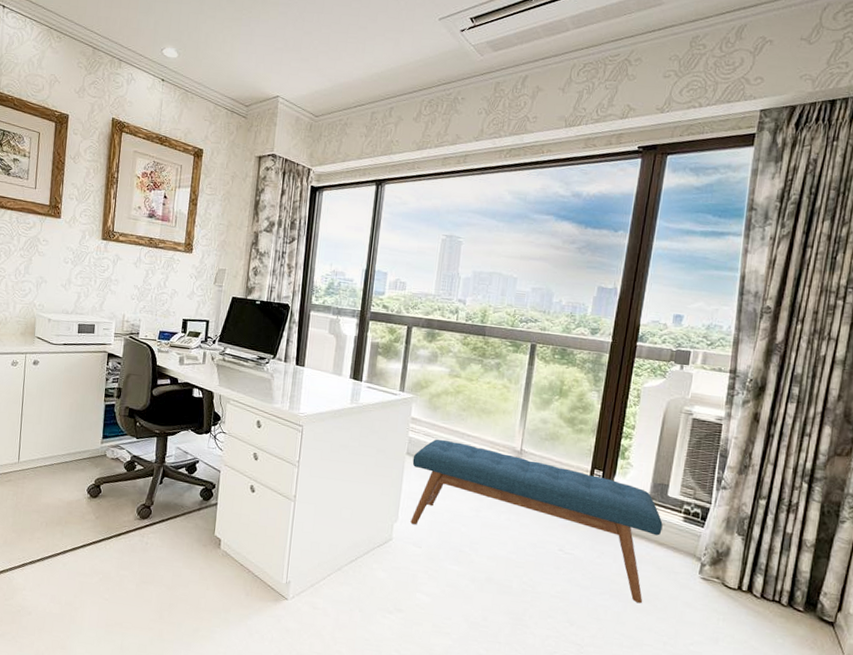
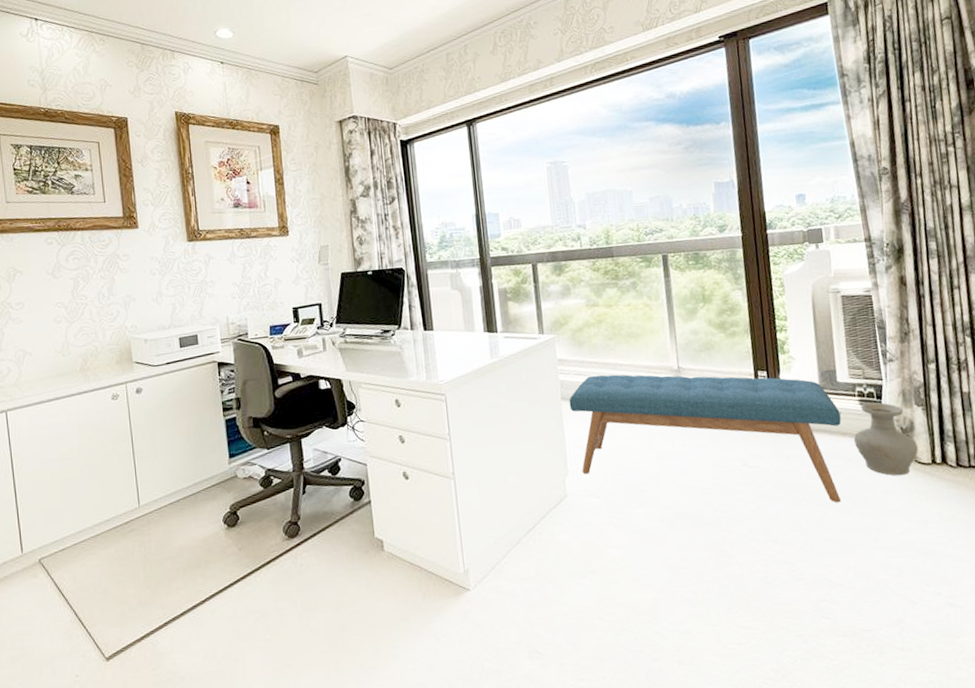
vase: none [668,520,728,594] -> present [853,402,918,476]

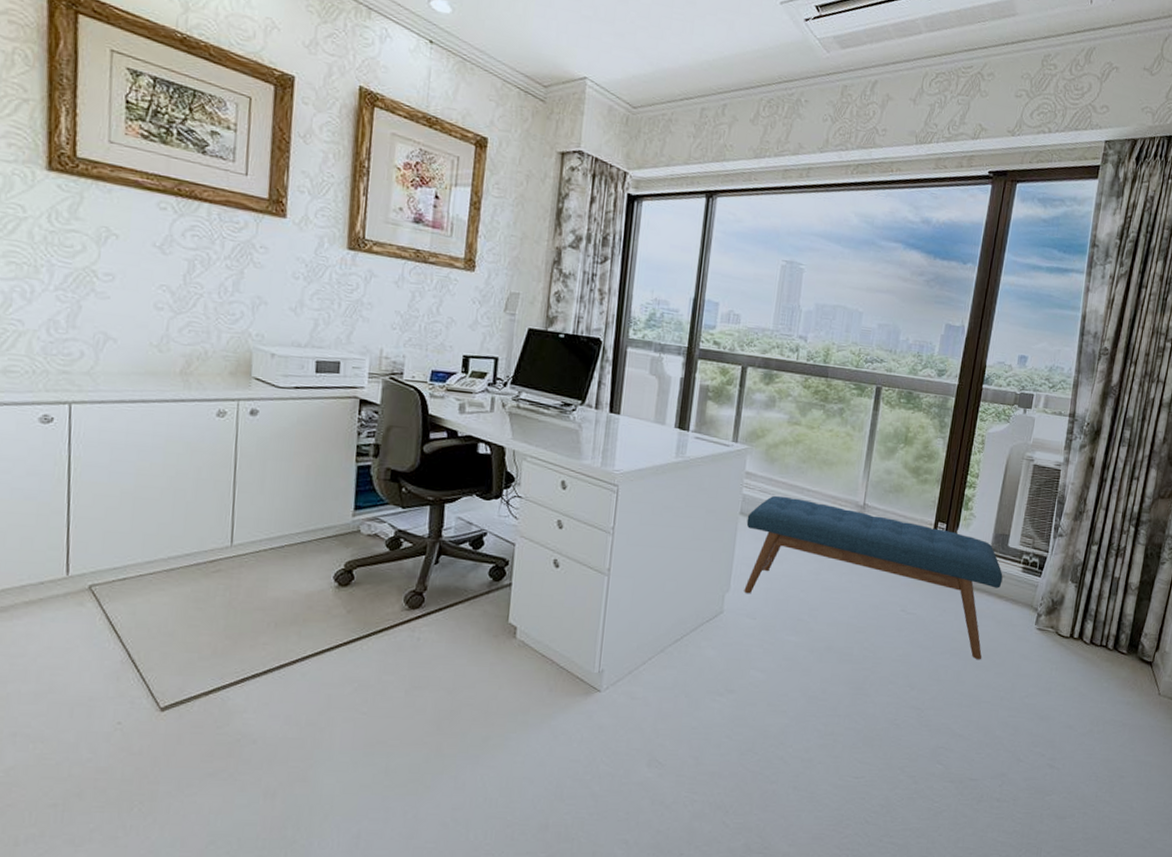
vase: present [853,402,918,476] -> none [1007,571,1062,644]

